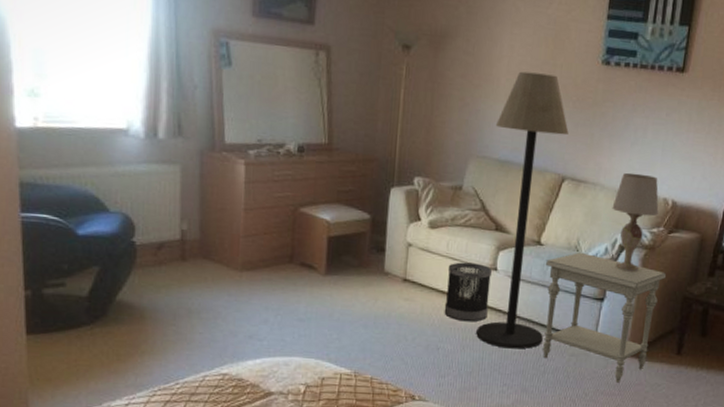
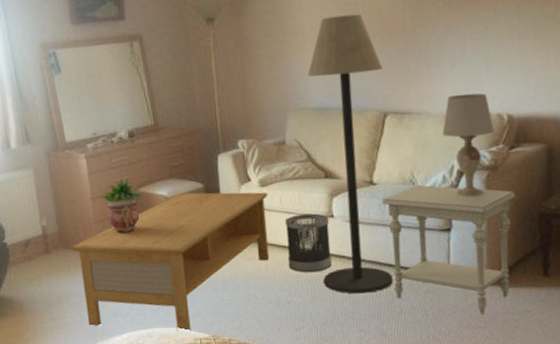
coffee table: none [213,220,436,365] -> present [72,192,270,332]
potted plant: none [253,193,305,252] -> present [99,176,145,232]

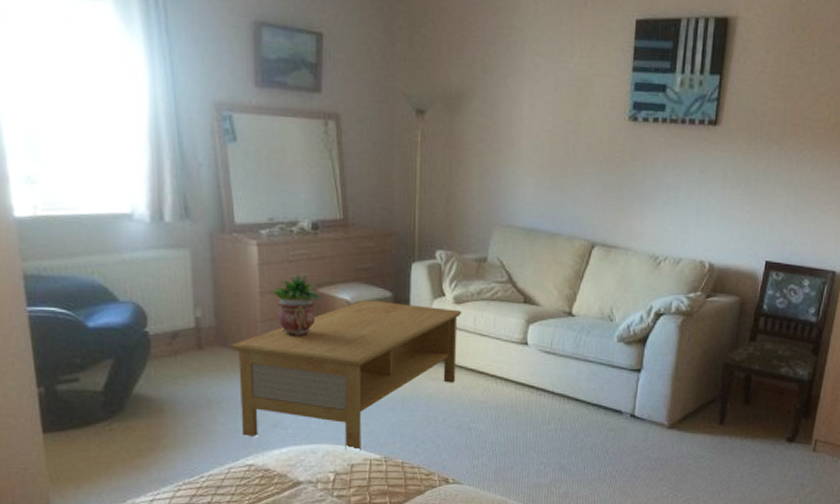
wastebasket: present [284,213,332,273] -> none [474,338,523,400]
floor lamp: present [308,14,393,294] -> none [509,132,597,426]
side table: present [382,184,516,315] -> none [579,321,706,456]
table lamp: present [442,93,495,197] -> none [645,235,695,340]

